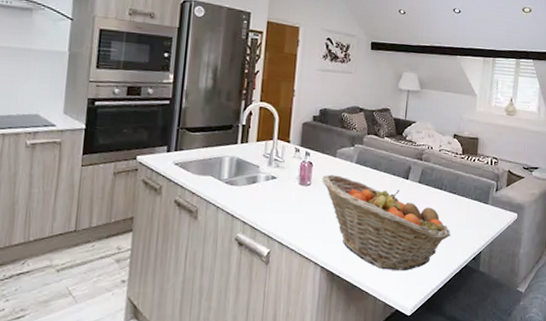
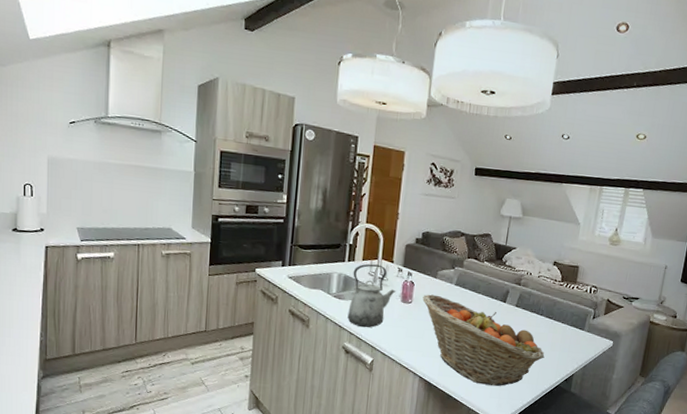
kettle: none [241,145,294,216] -> present [347,263,396,328]

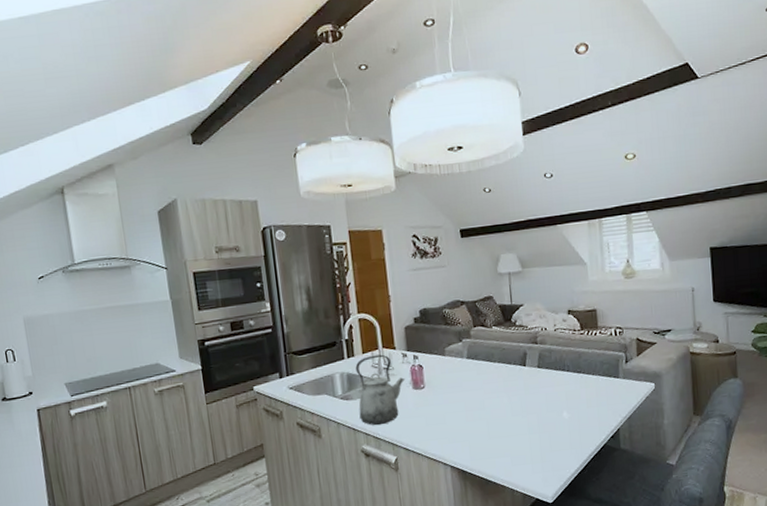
fruit basket: present [422,294,545,386] -> none [435,373,583,461]

